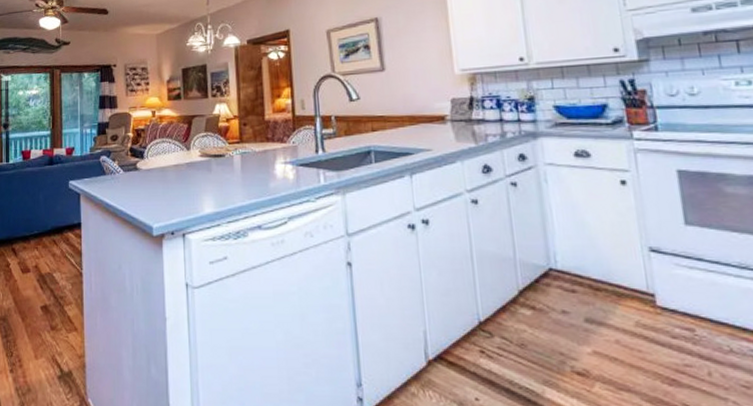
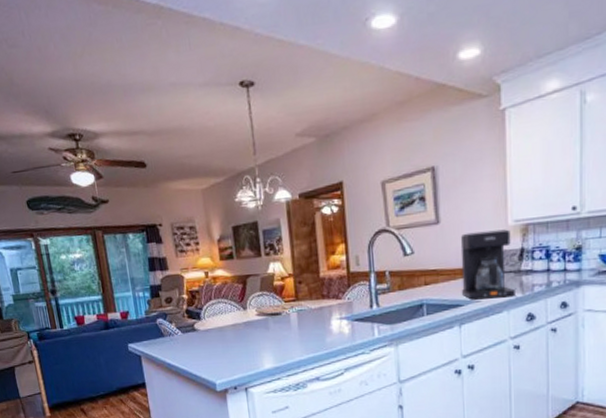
coffee maker: none [406,78,468,149] -> present [460,229,515,300]

